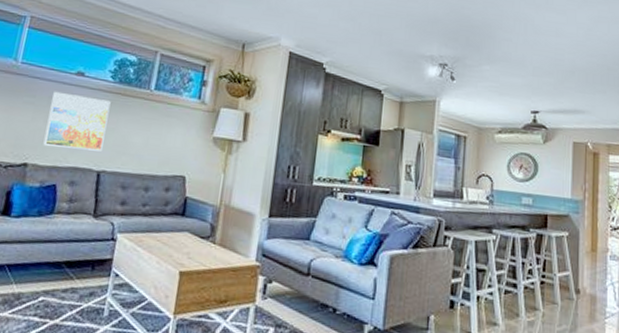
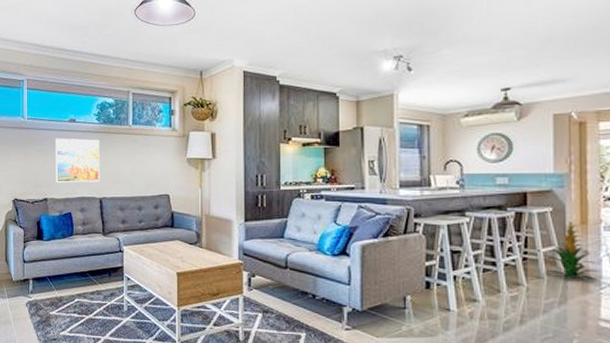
indoor plant: none [559,247,605,310] -> present [545,220,599,281]

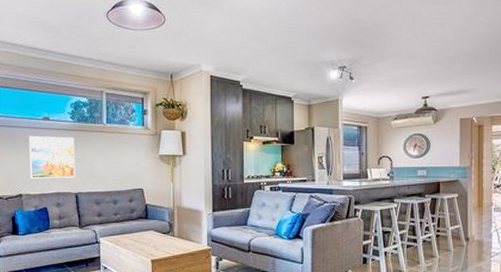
indoor plant: present [545,220,599,281] -> none [452,204,490,251]

